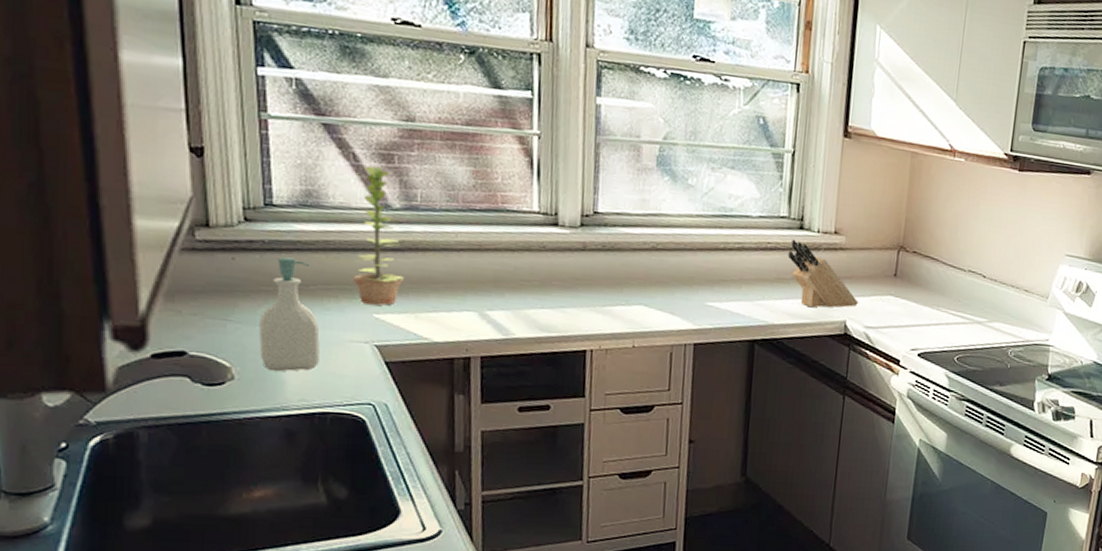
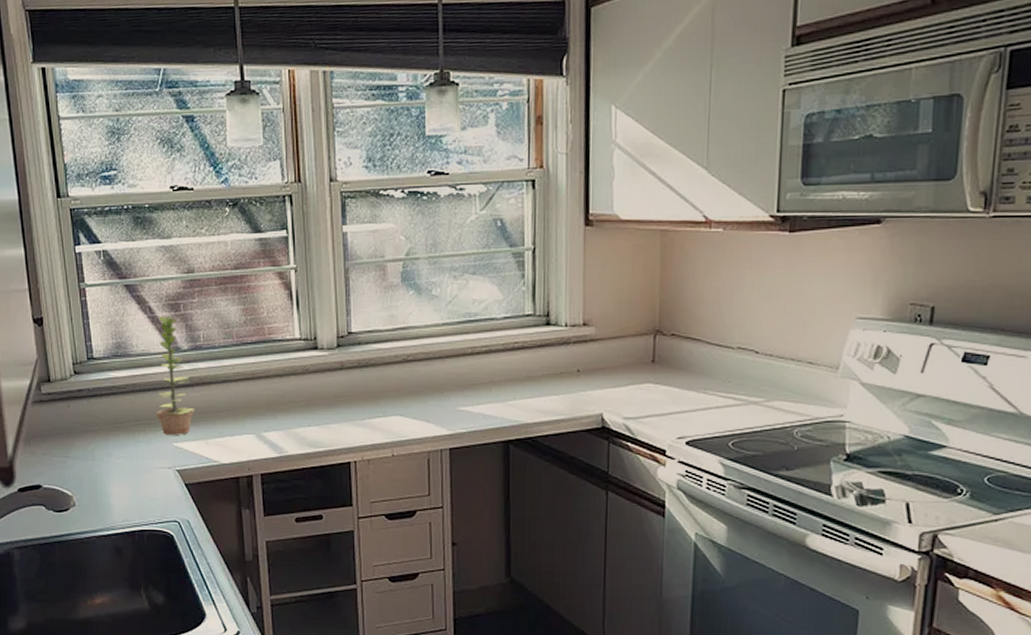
soap bottle: present [258,257,320,372] -> none [90,401,135,498]
knife block: present [787,239,859,308] -> none [536,336,615,403]

